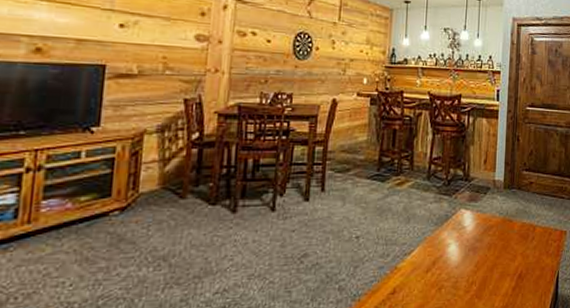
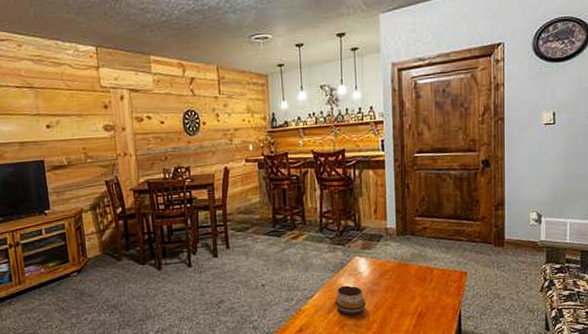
decorative bowl: none [435,241,467,275] -> present [335,285,366,315]

